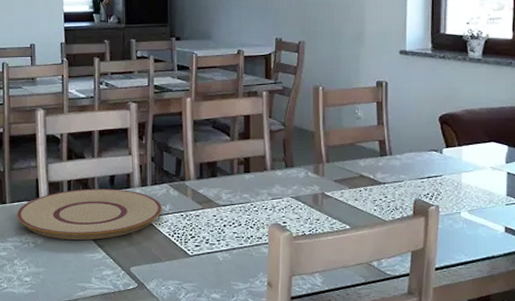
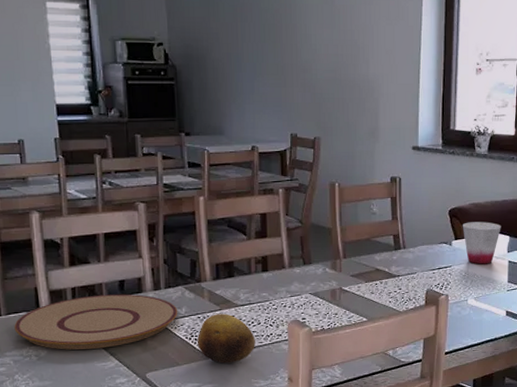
fruit: none [180,213,236,263] -> present [197,313,255,364]
cup: none [454,129,498,175] -> present [462,221,501,265]

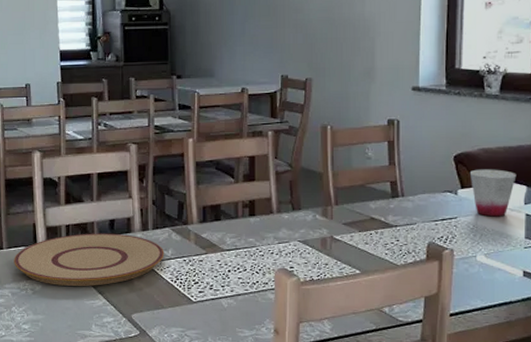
fruit: present [197,313,255,364] -> none [183,258,241,310]

